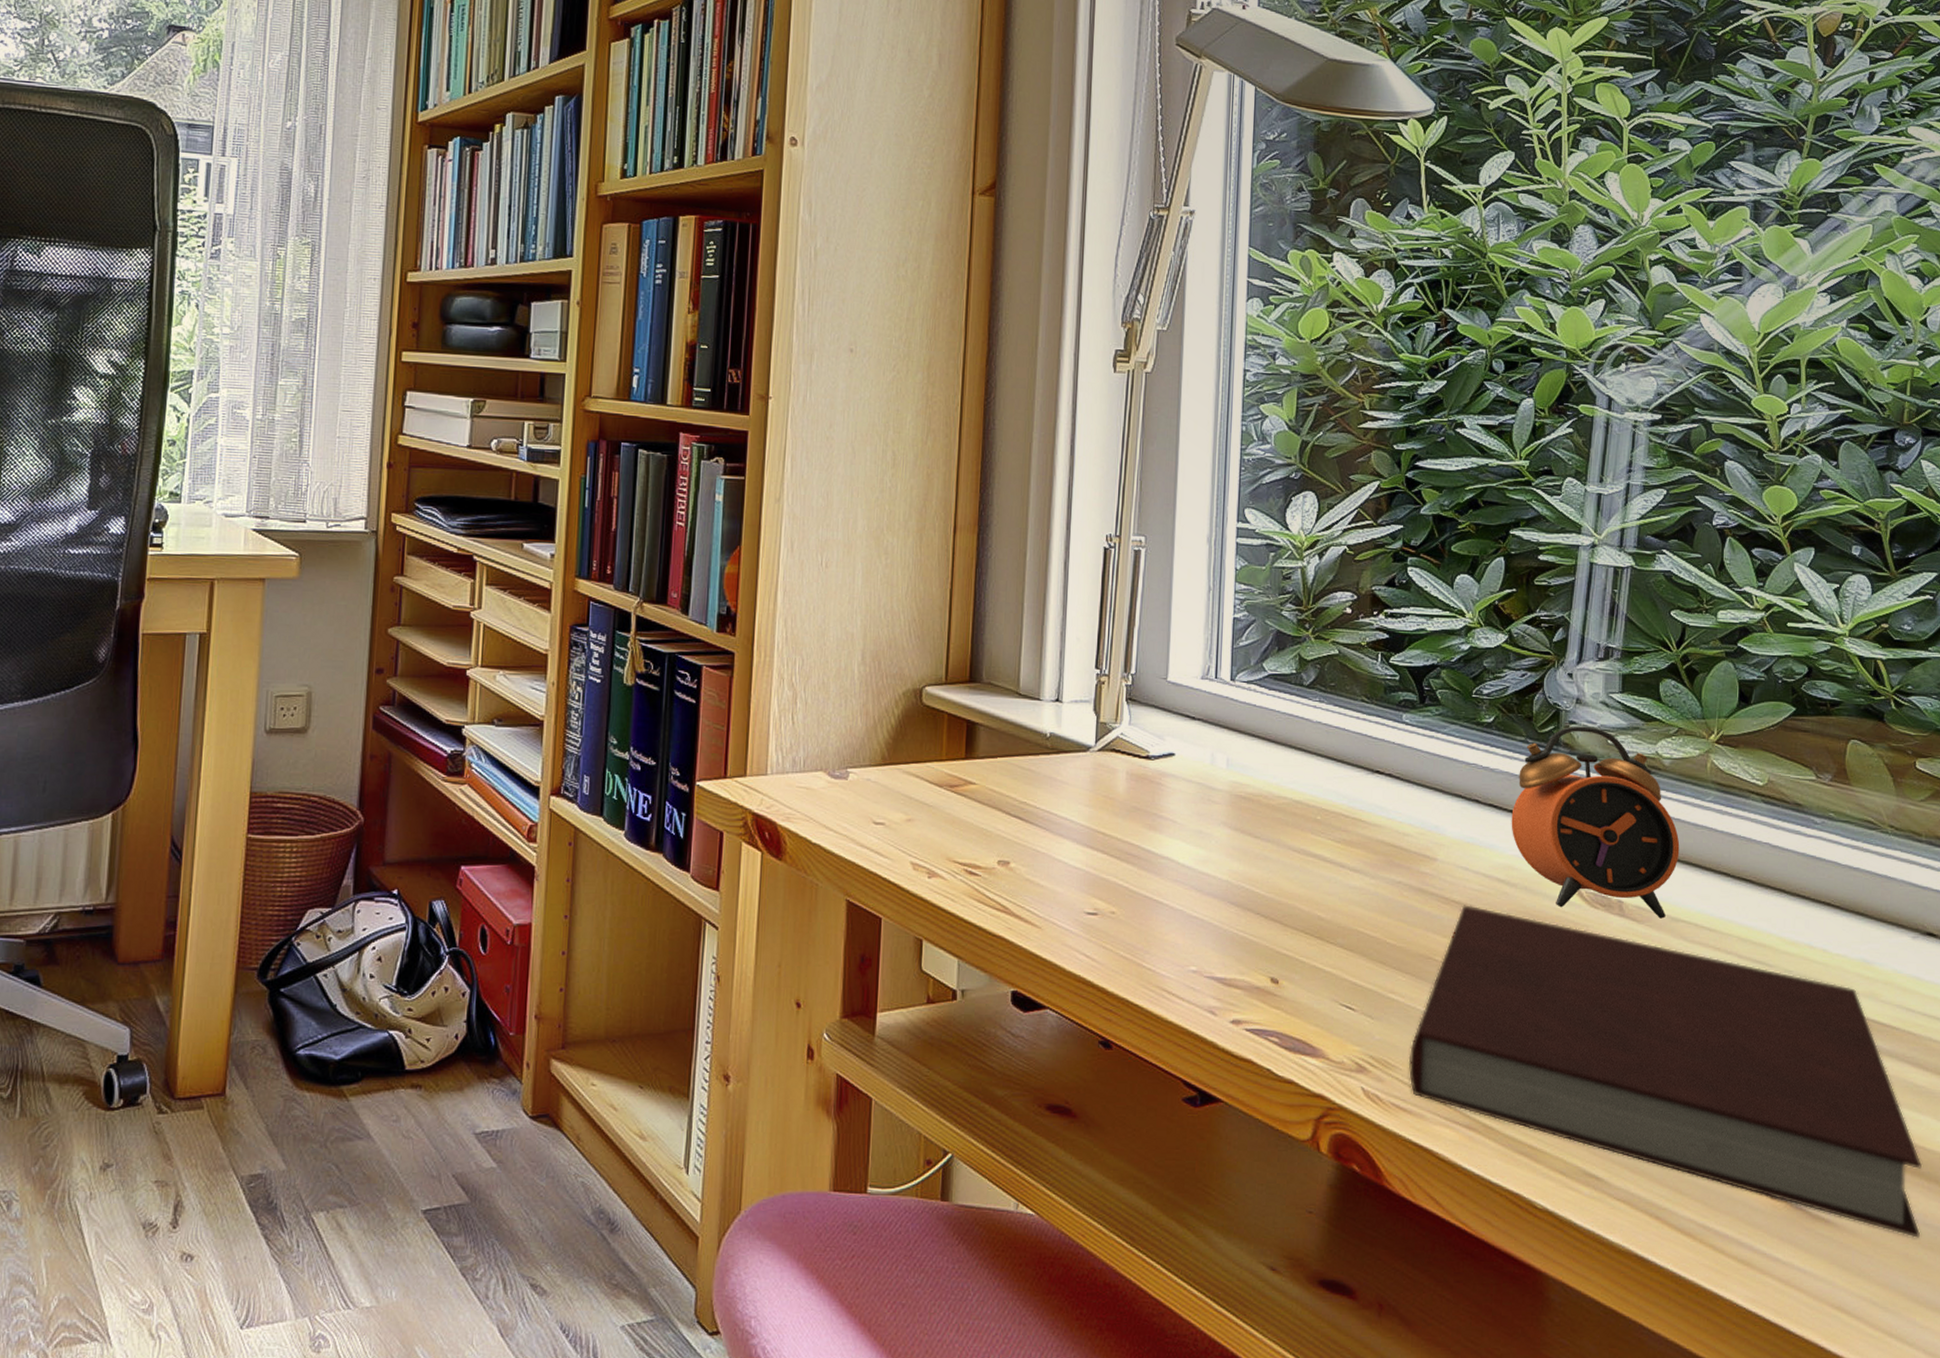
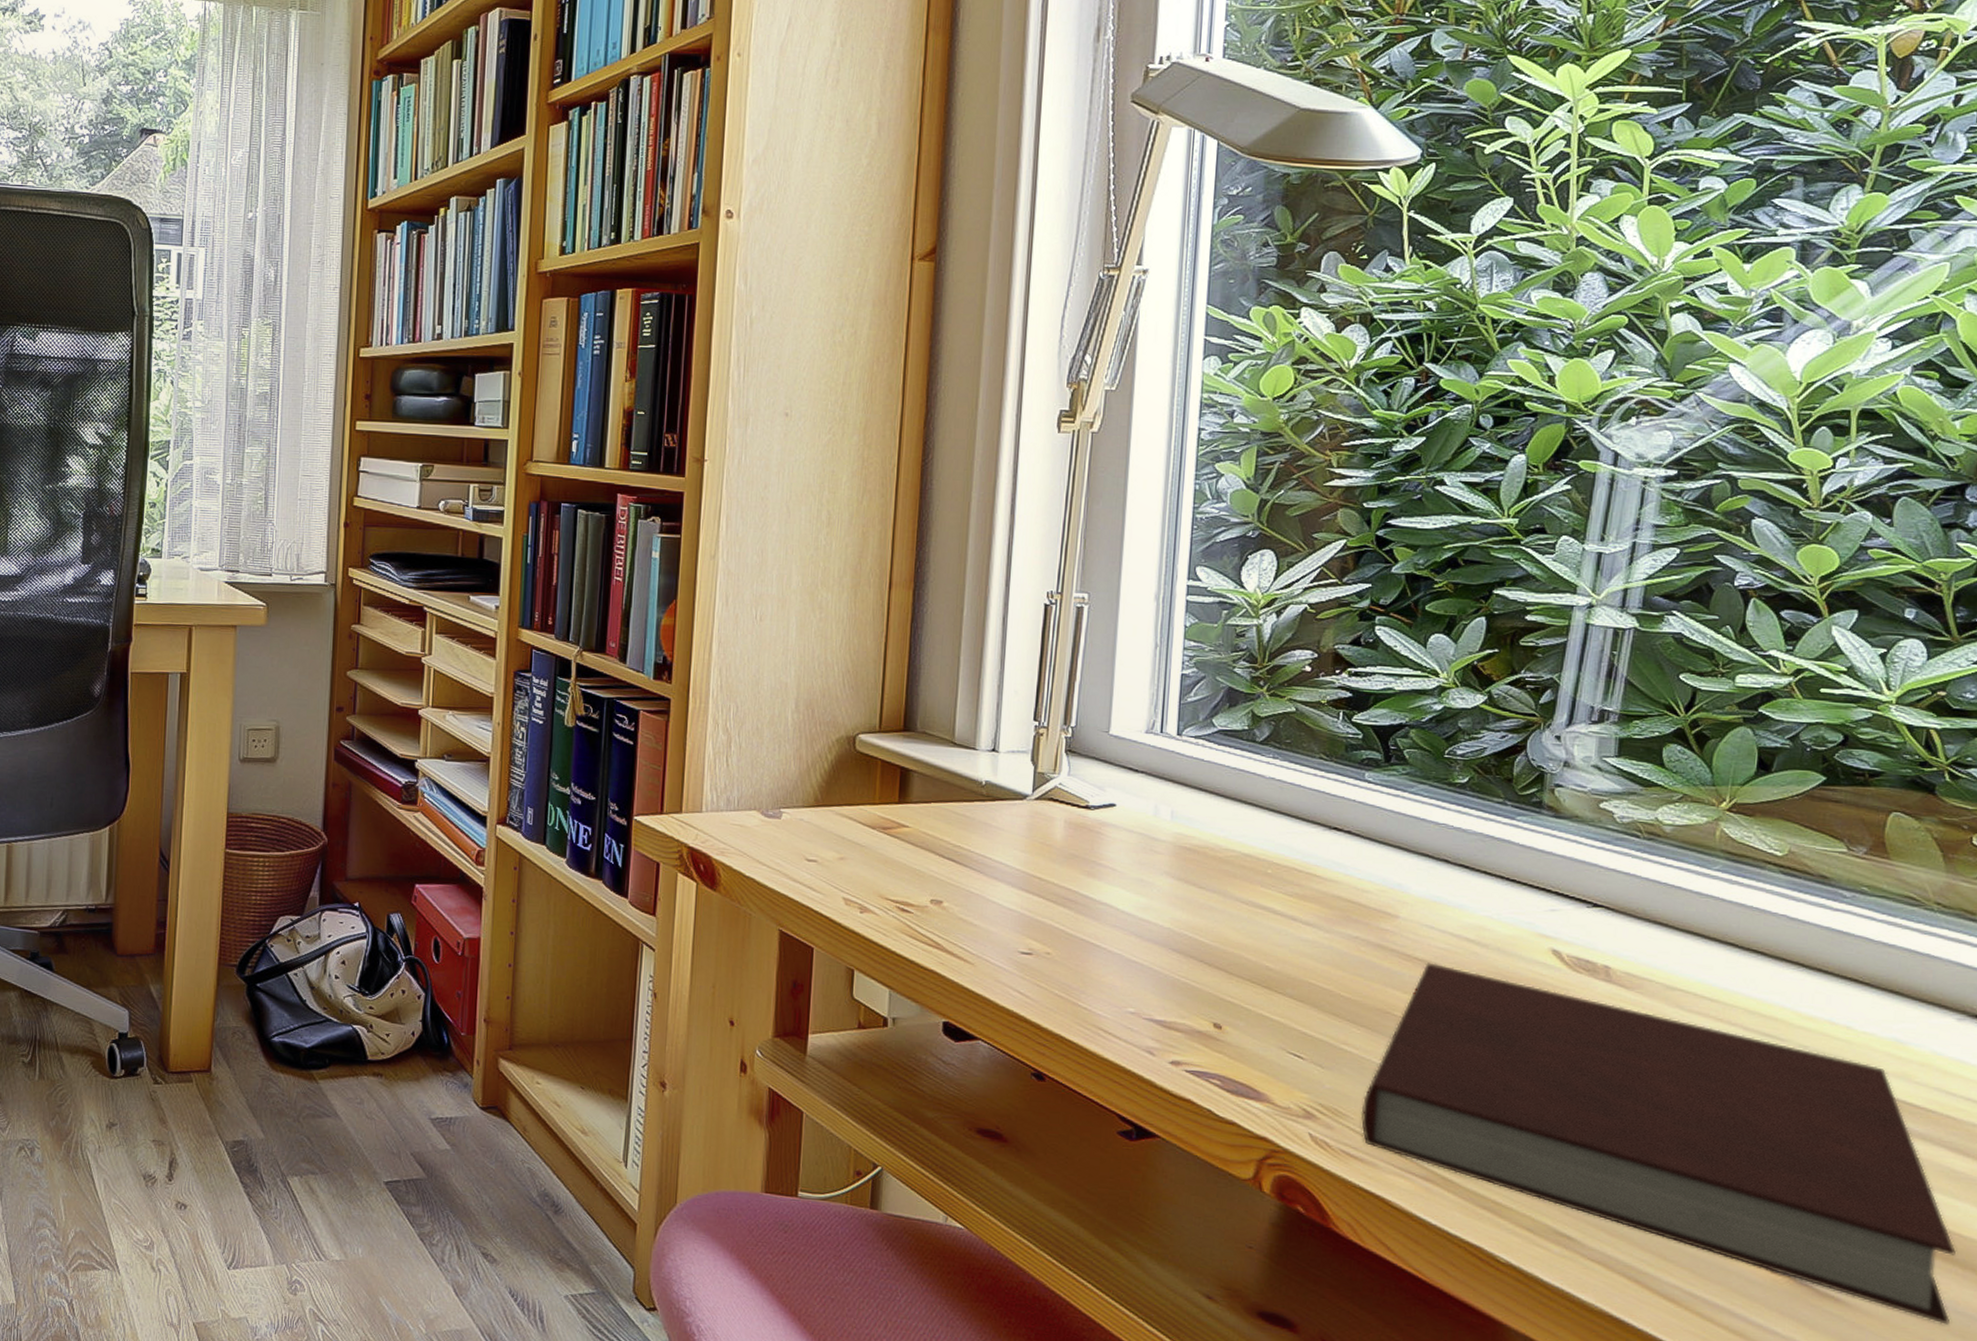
alarm clock: present [1511,726,1680,919] -> none [1484,789,1680,986]

